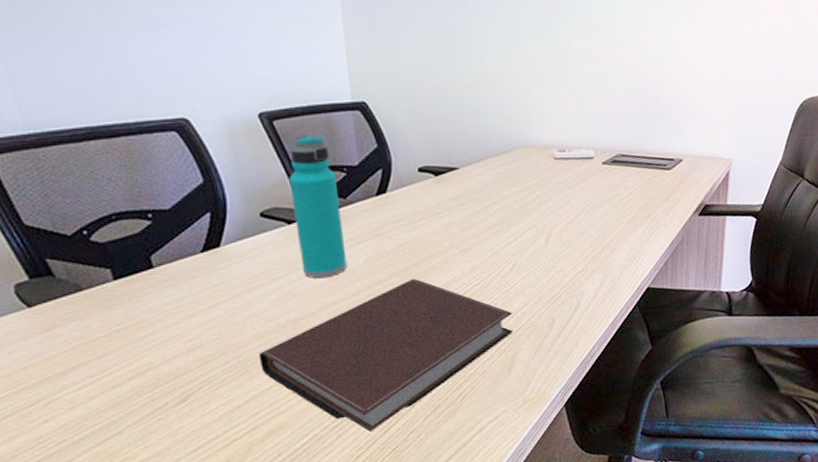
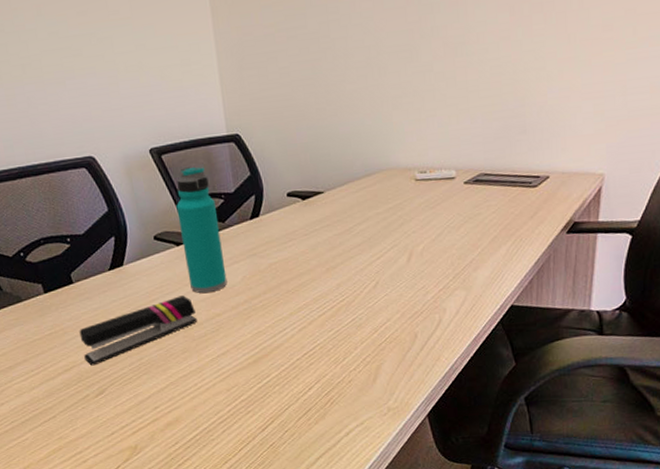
stapler: none [158,281,311,367] -> present [79,295,198,366]
notebook: present [259,278,513,432] -> none [157,294,377,429]

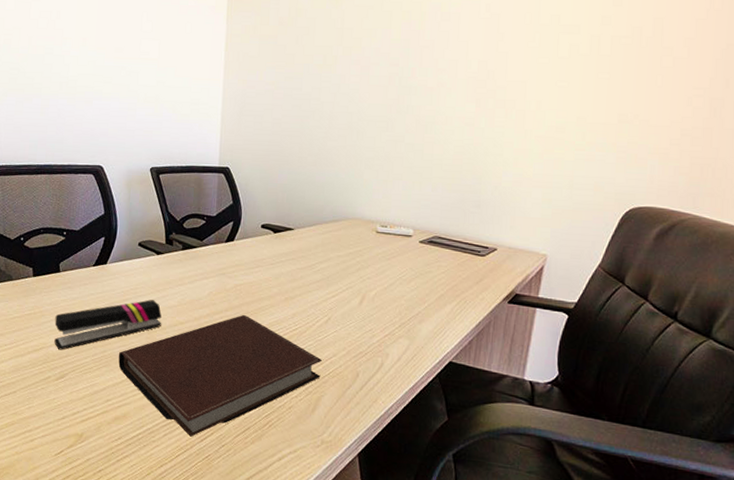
notebook: none [157,294,377,429] -> present [118,314,323,437]
water bottle: present [176,166,228,294] -> none [161,188,198,302]

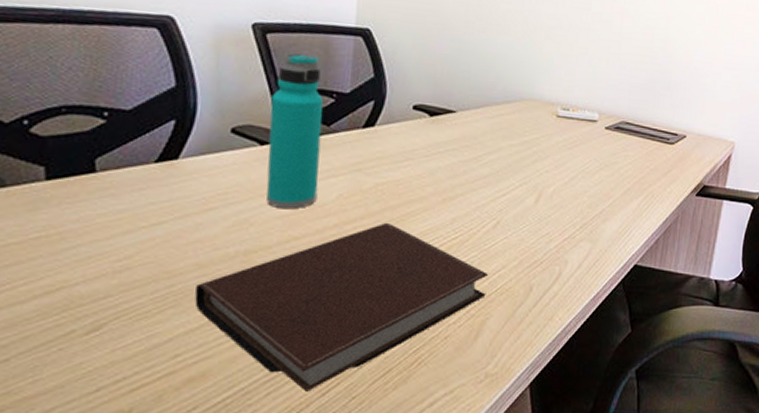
stapler: present [54,300,162,350] -> none [83,208,266,289]
water bottle: none [161,188,198,302] -> present [266,53,323,209]

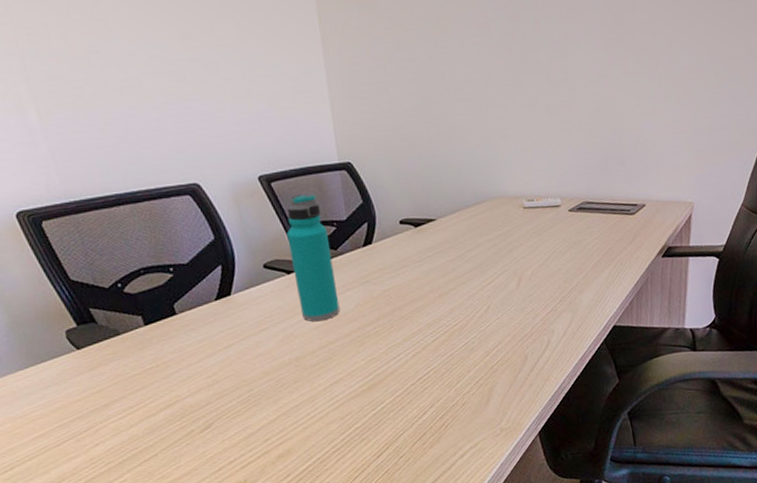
notebook: present [195,222,489,392] -> none [268,320,490,456]

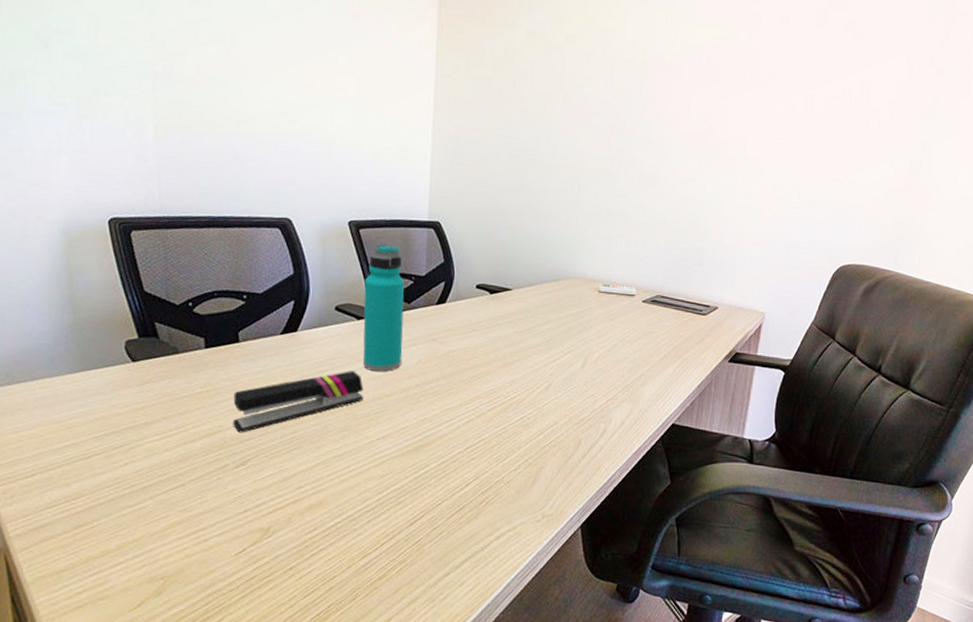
stapler: none [183,324,310,400] -> present [233,371,364,433]

